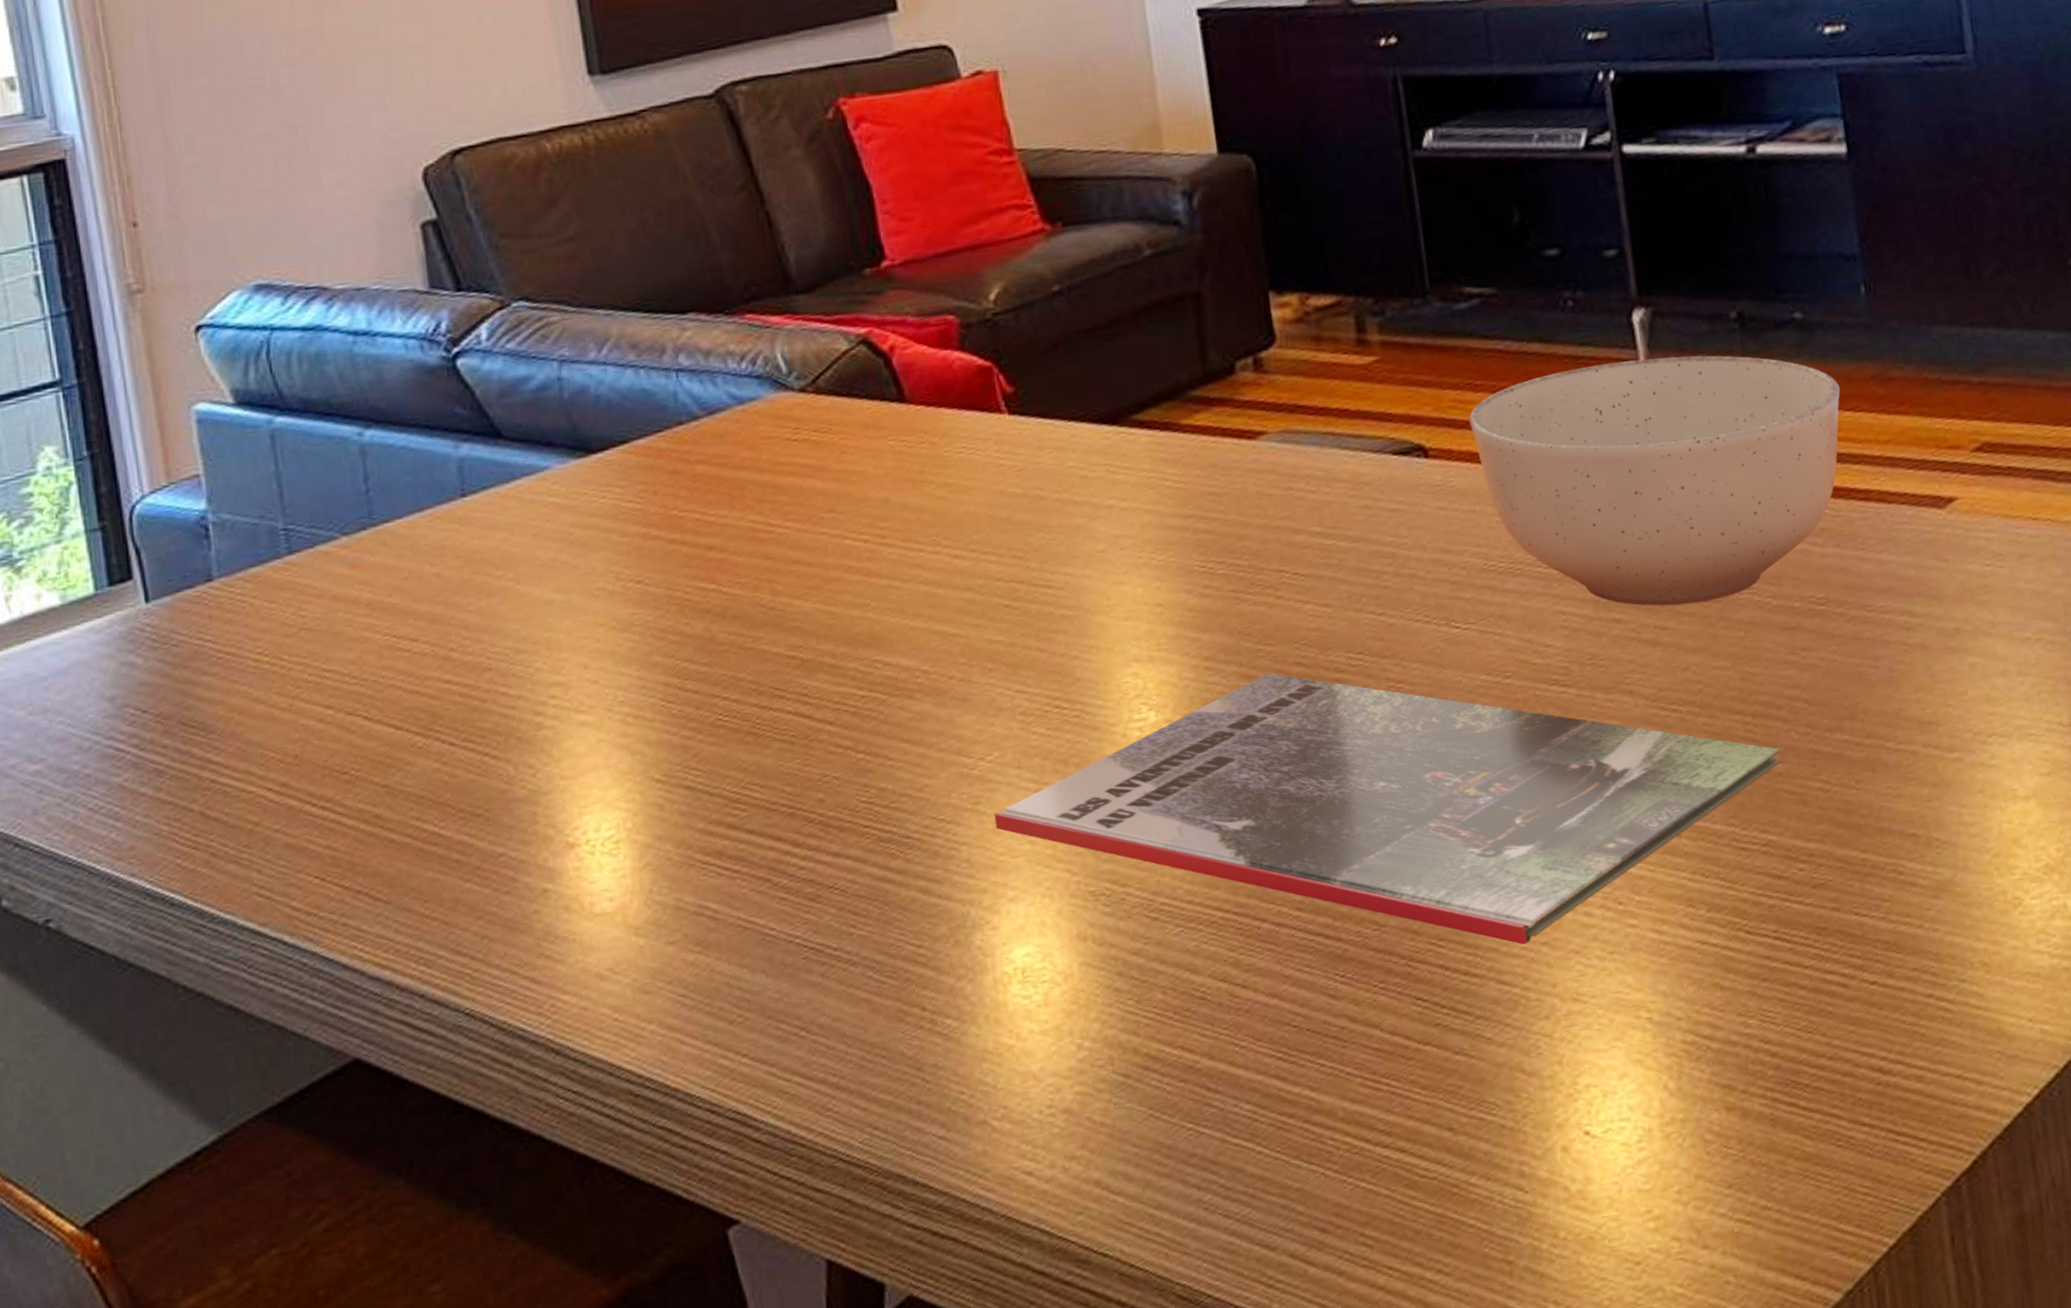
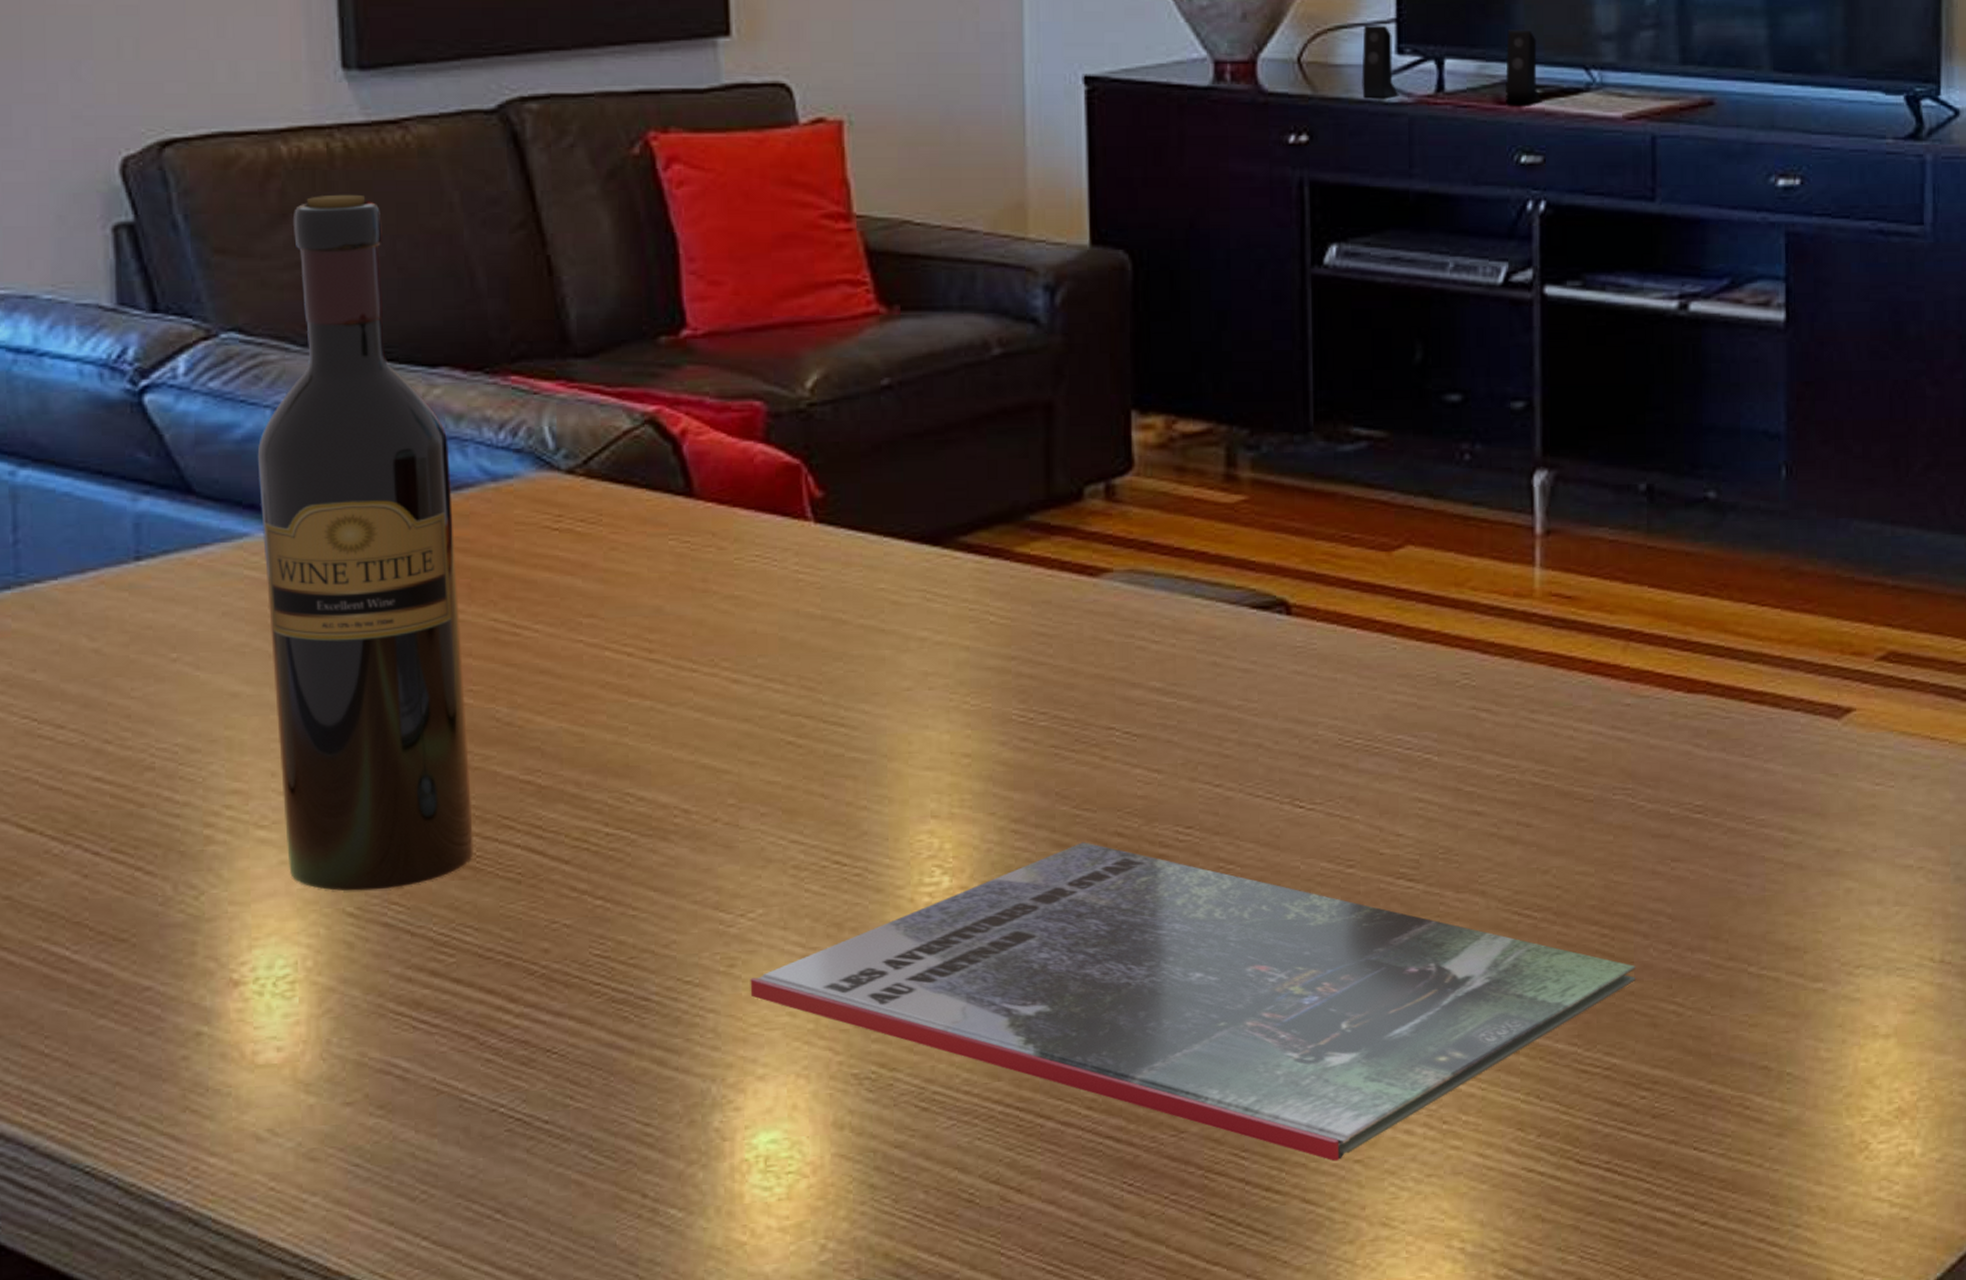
wine bottle: none [549,177,754,761] -> present [257,194,473,891]
bowl: present [1469,355,1840,606] -> none [1341,526,1746,802]

